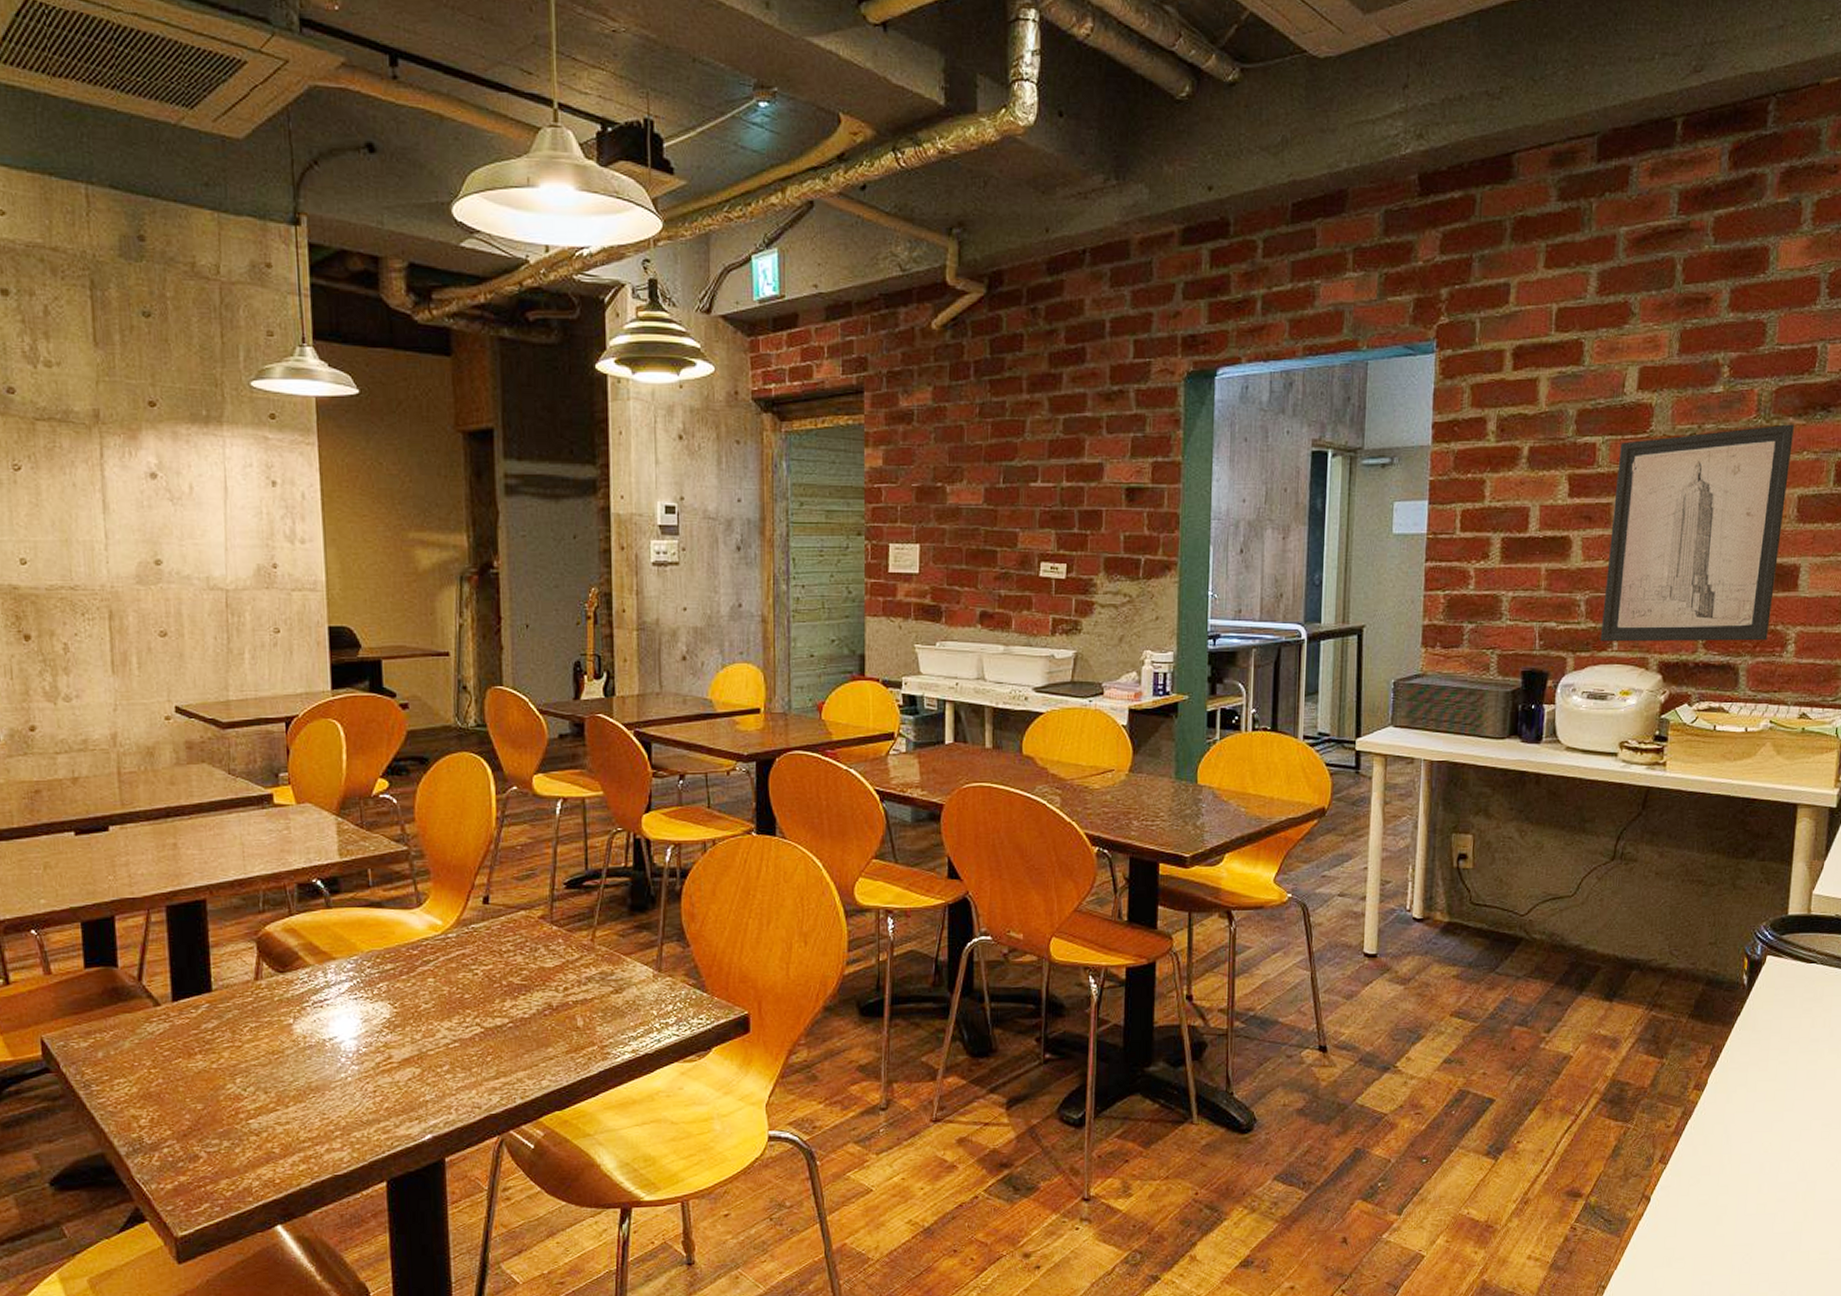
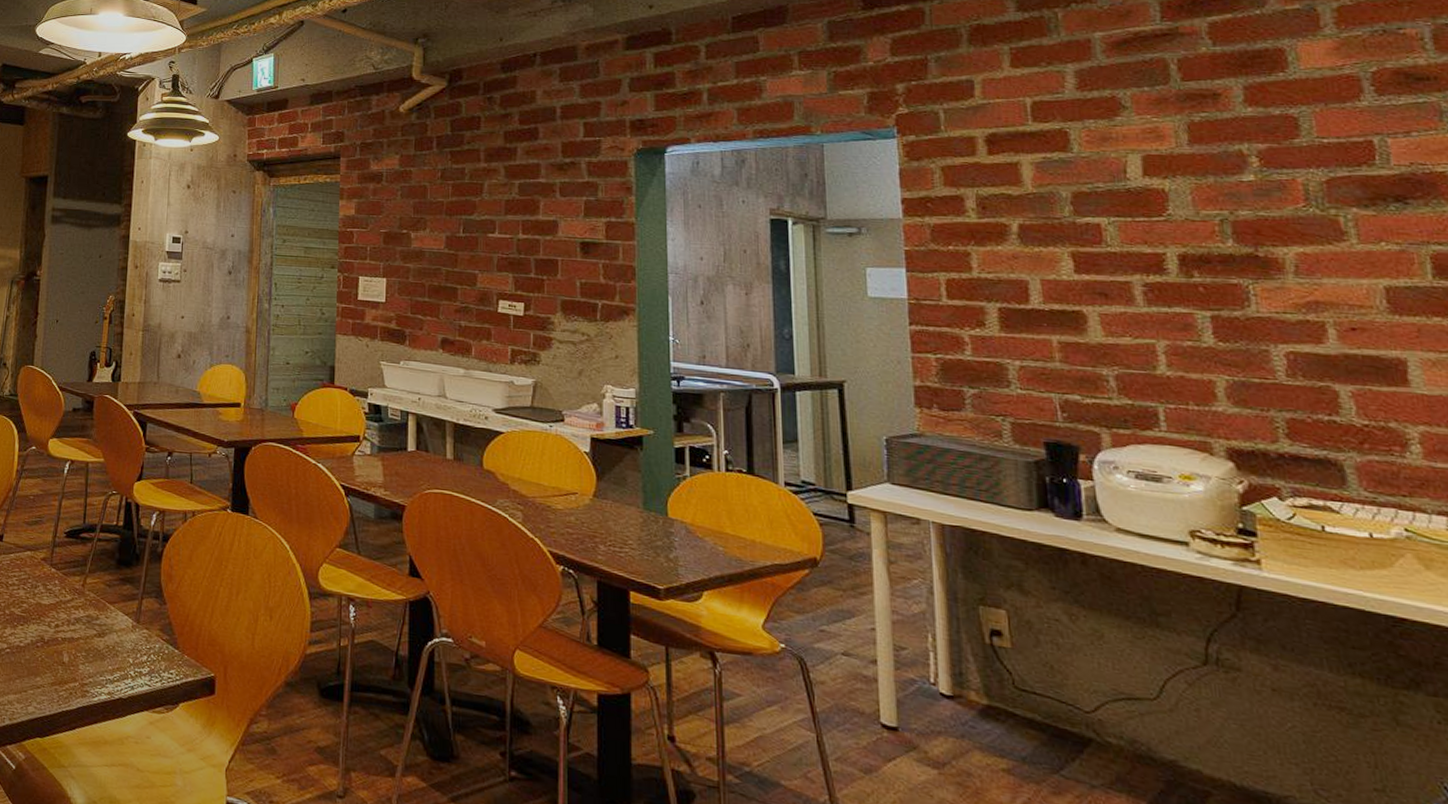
wall art: present [1600,424,1795,642] -> none [1132,214,1378,438]

